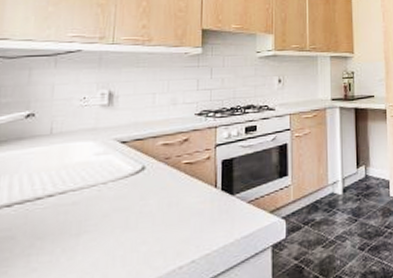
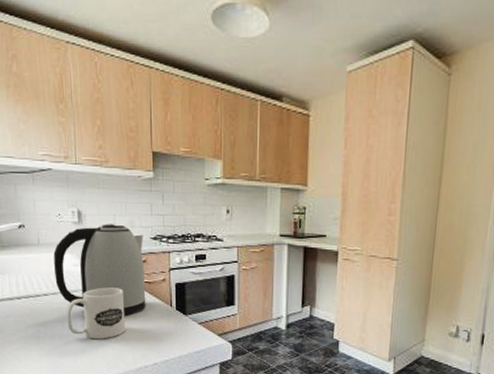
kettle: none [67,103,187,206] -> present [53,224,146,315]
mug: none [75,174,158,244] -> present [66,287,126,340]

